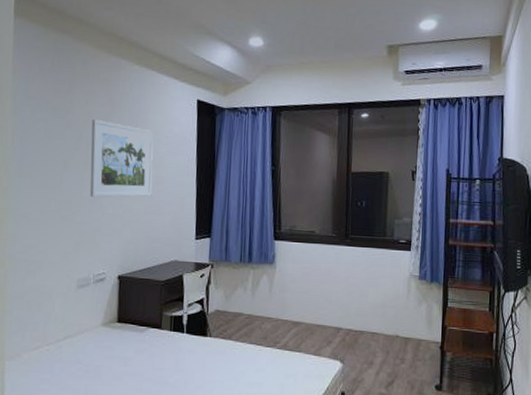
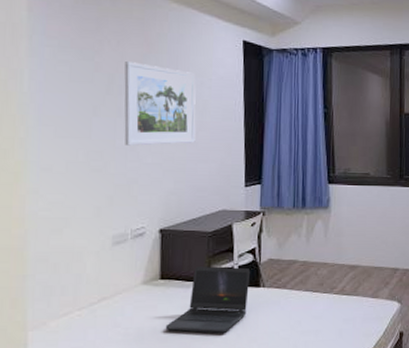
laptop computer: none [121,313,199,379] -> present [165,266,251,334]

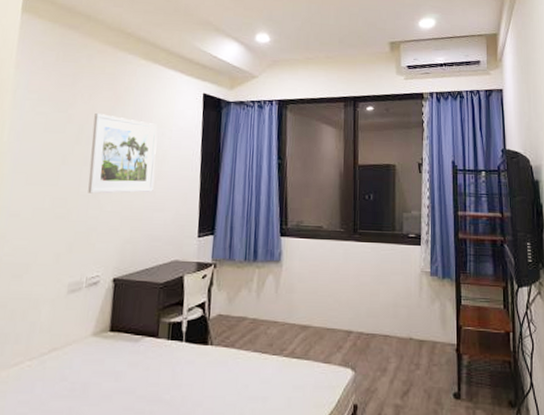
laptop computer: present [165,266,251,334] -> none [111,320,199,395]

